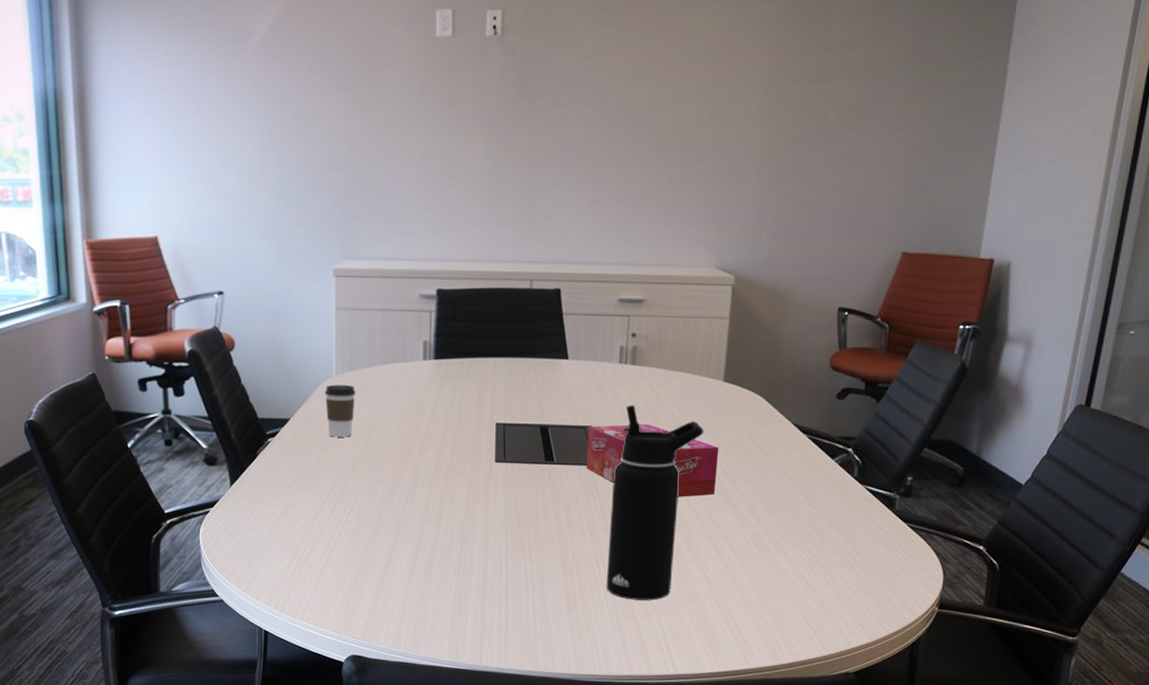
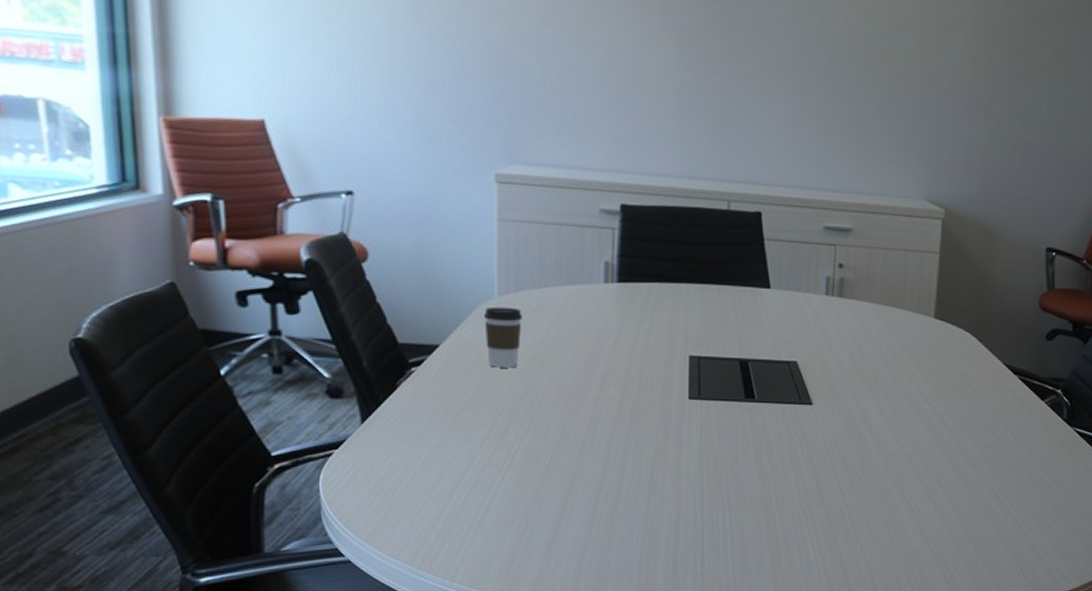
tissue box: present [586,424,719,497] -> none [790,360,930,439]
water bottle: present [606,404,704,601] -> none [812,339,915,549]

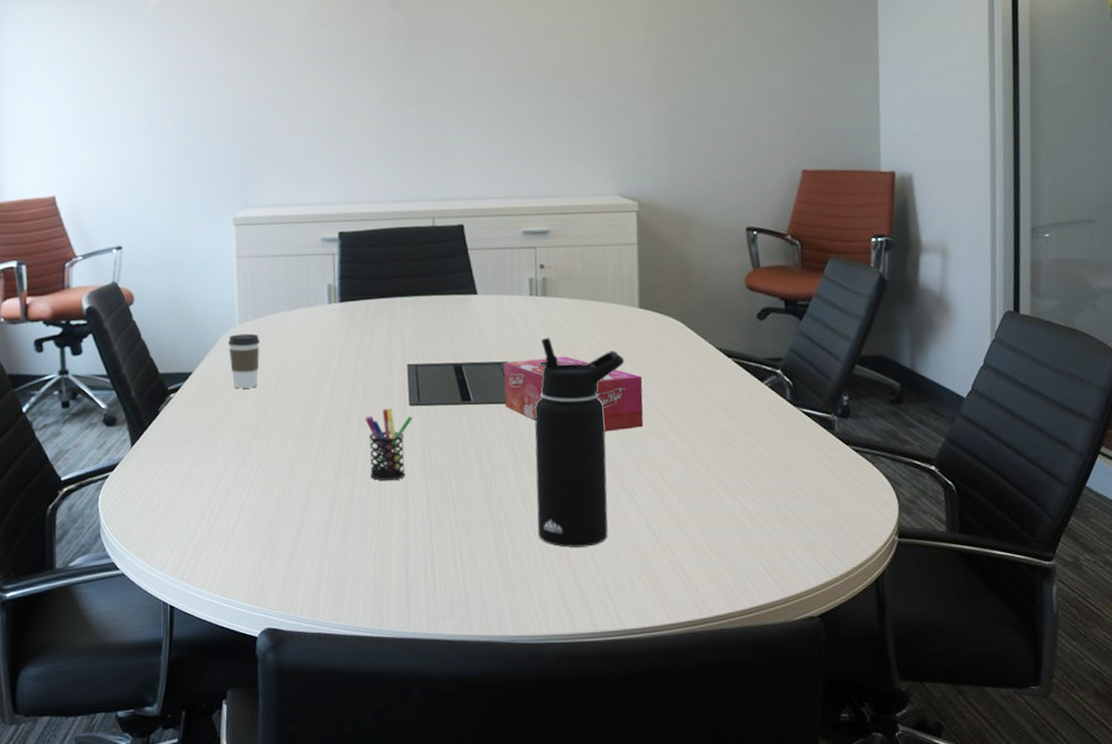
pen holder: none [639,400,691,476] -> present [365,408,412,481]
tissue box: none [790,360,930,439] -> present [504,357,644,432]
water bottle: none [812,339,915,549] -> present [534,337,625,548]

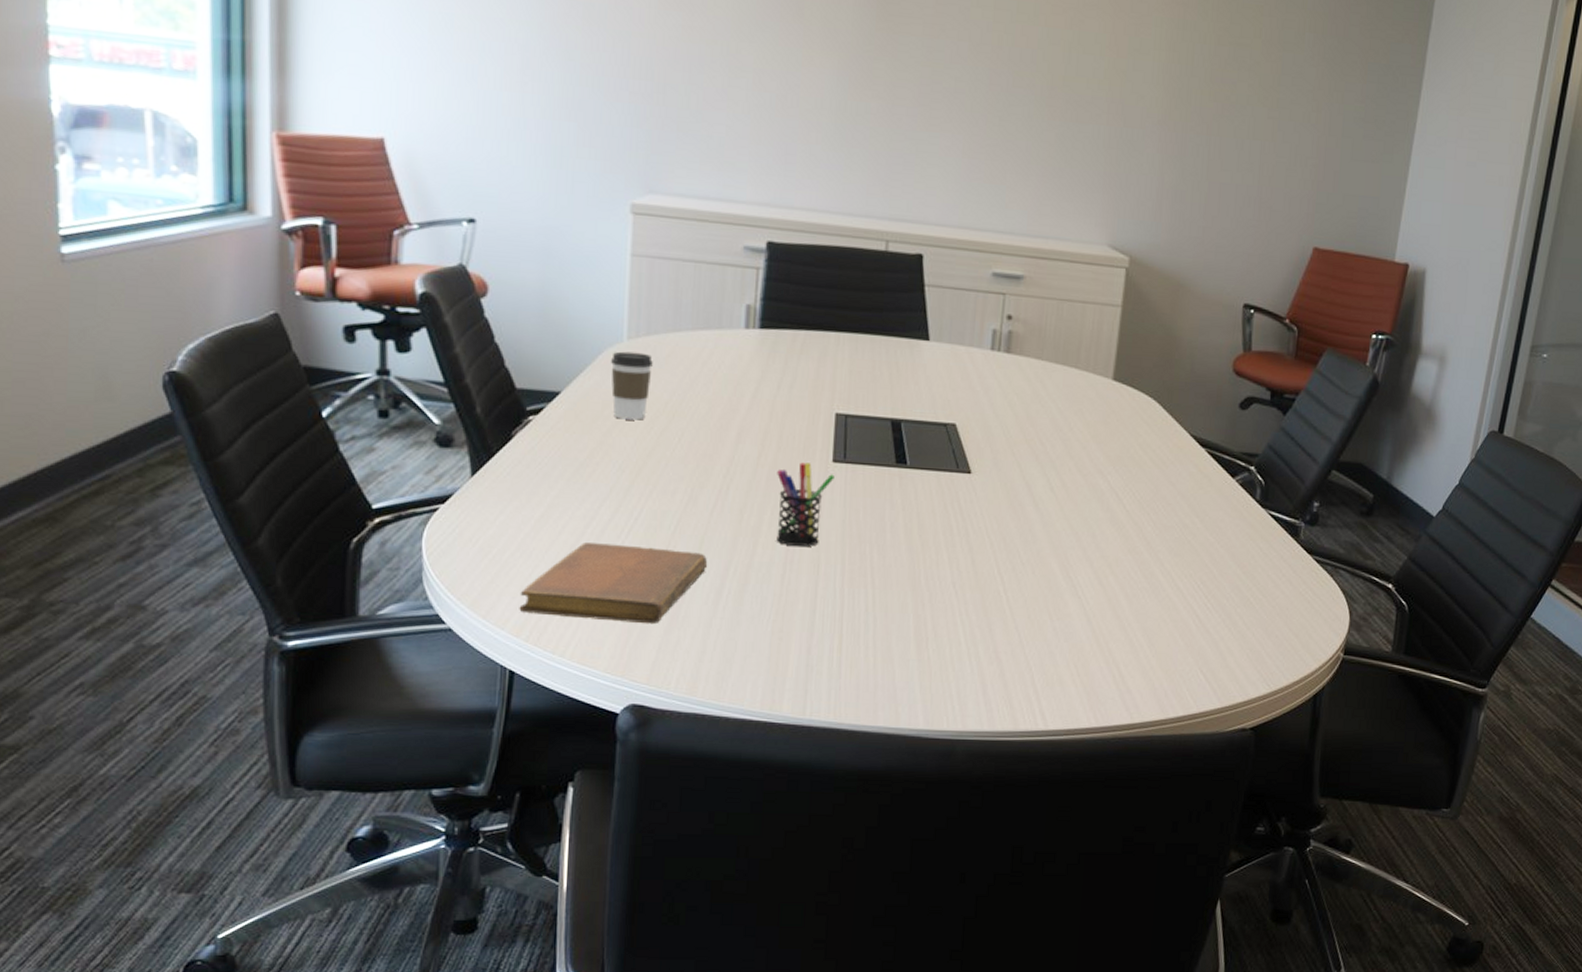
notebook: none [173,492,317,558] -> present [519,542,708,625]
tissue box: present [504,357,644,432] -> none [946,423,1105,516]
water bottle: present [534,337,625,548] -> none [965,400,1089,640]

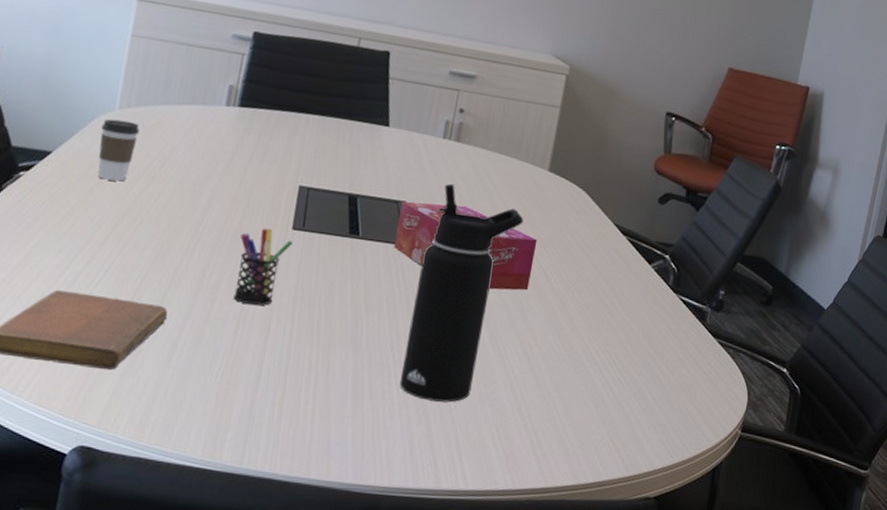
tissue box: none [946,423,1105,516] -> present [394,201,537,291]
water bottle: none [965,400,1089,640] -> present [399,183,524,403]

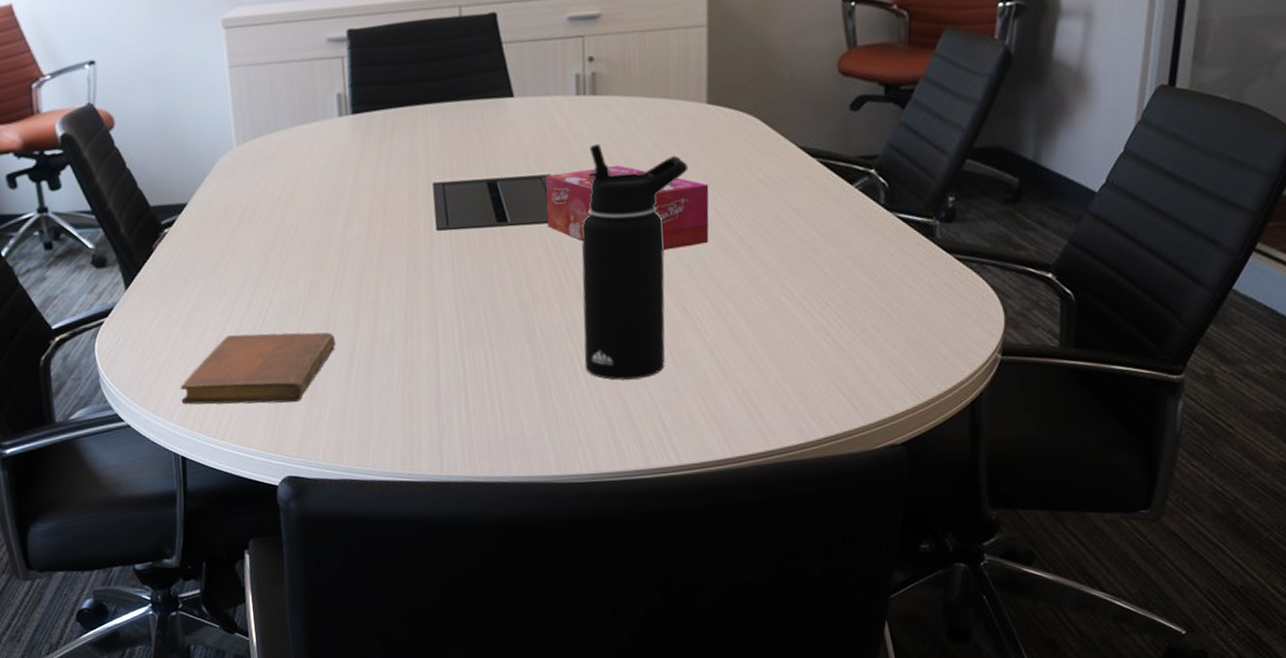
coffee cup: present [97,119,140,181] -> none [226,155,263,220]
pen holder: present [233,228,293,306] -> none [386,234,440,316]

